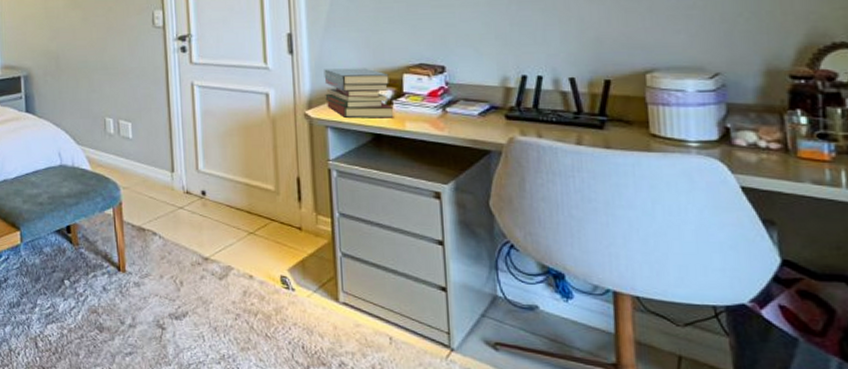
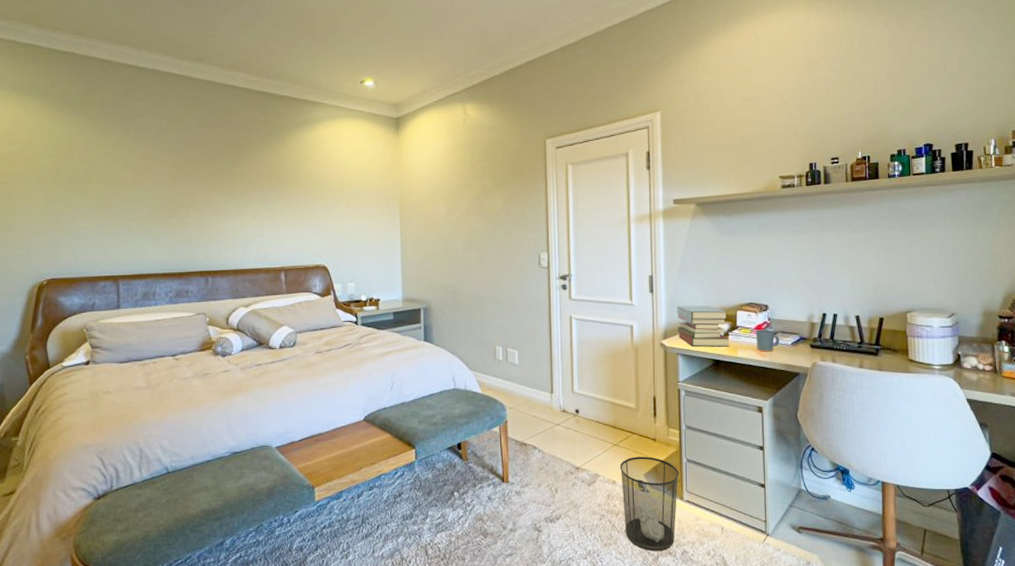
waste bin: none [257,248,334,362] -> present [619,456,680,552]
mug: none [428,96,463,124] -> present [755,329,780,352]

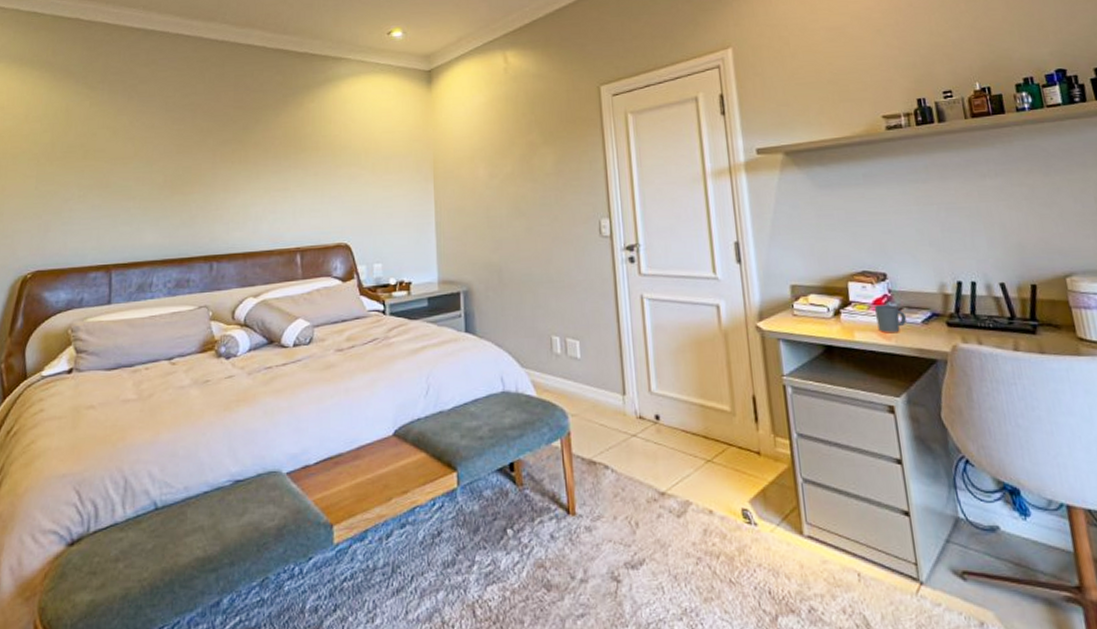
waste bin: present [619,456,680,552] -> none [716,476,797,609]
books: present [677,305,730,347] -> none [772,276,843,330]

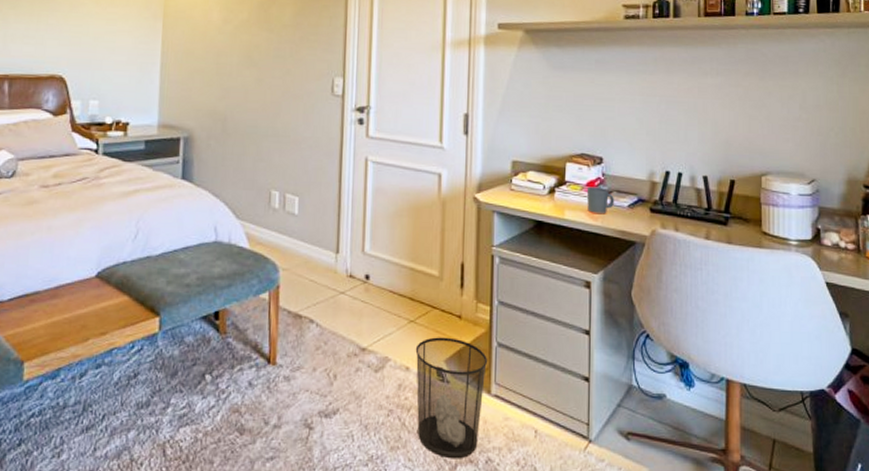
waste bin: none [716,476,797,609] -> present [415,337,488,459]

